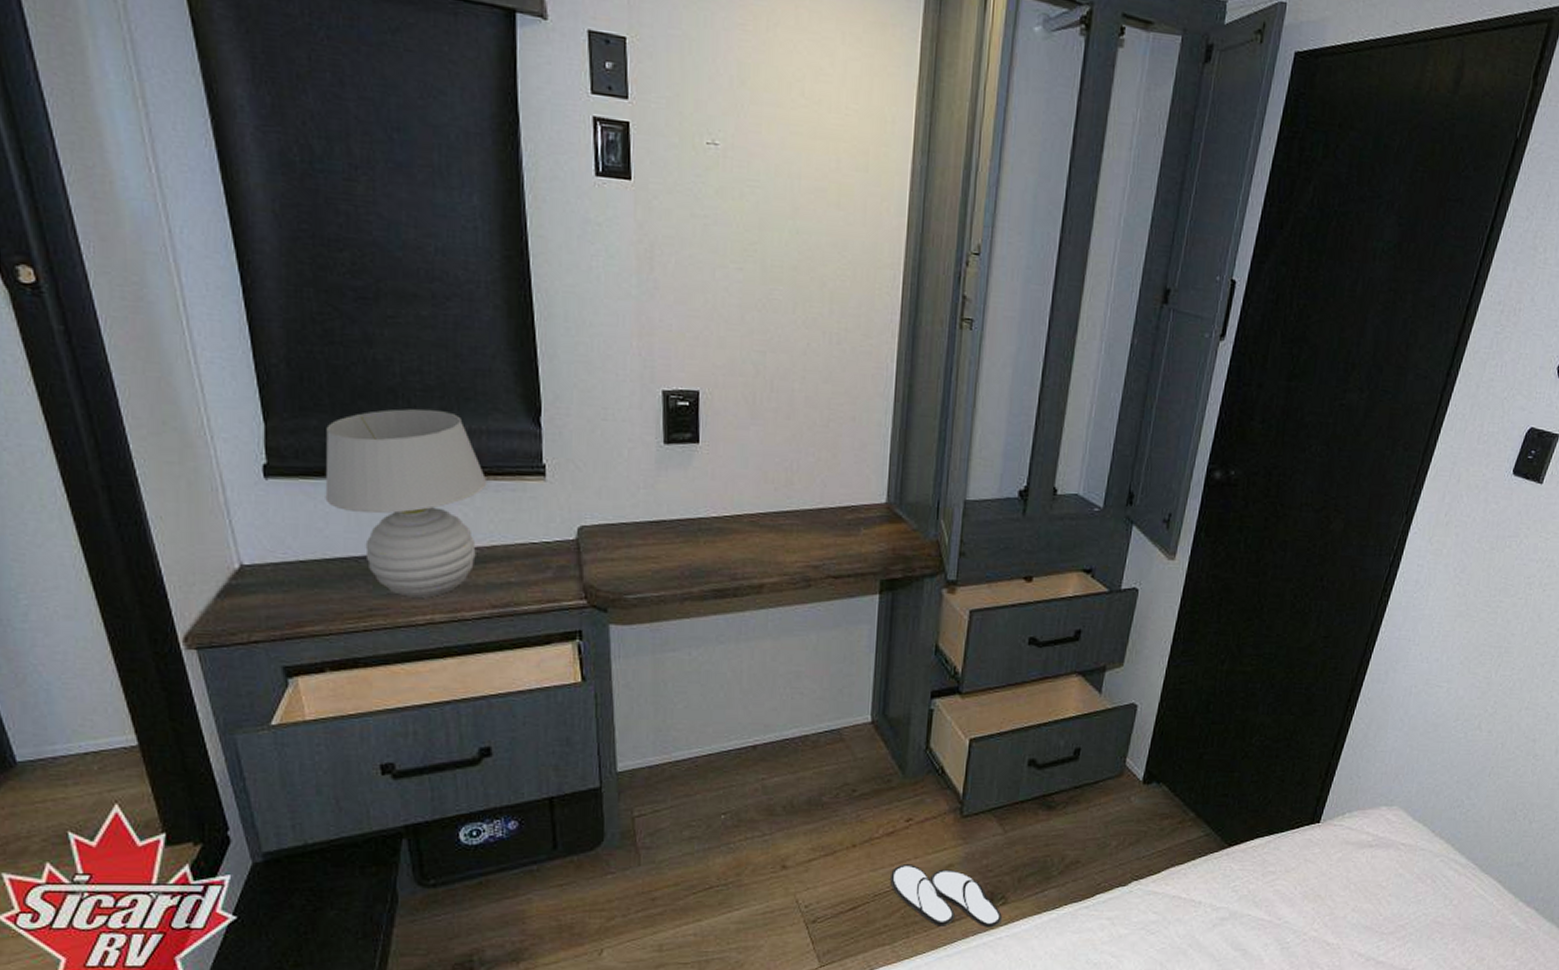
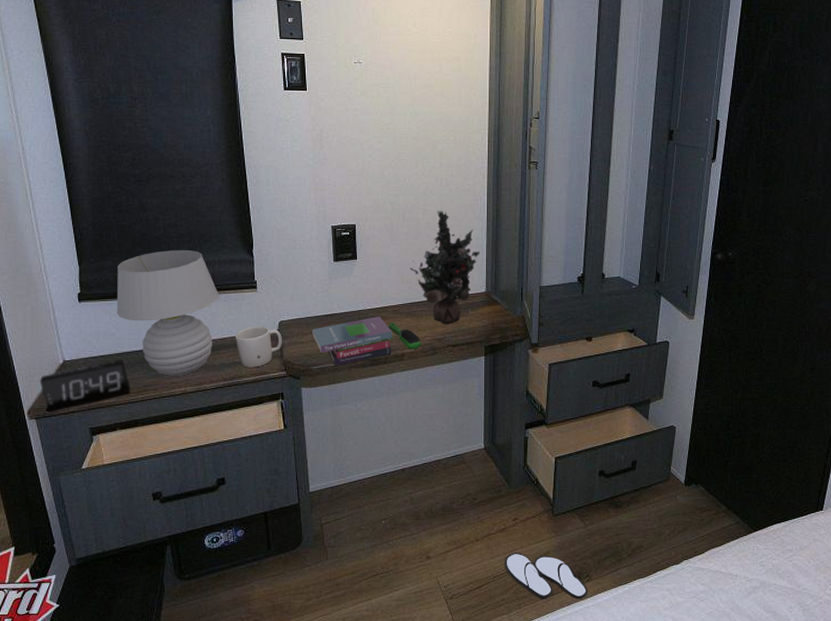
alarm clock: none [201,567,347,639] -> present [39,359,131,411]
mug: none [511,531,582,592] -> present [235,326,282,368]
books: none [628,528,748,596] -> present [312,316,393,366]
hairbrush: none [742,538,789,579] -> present [389,322,421,349]
decorative plant: none [777,379,882,545] -> present [410,210,480,324]

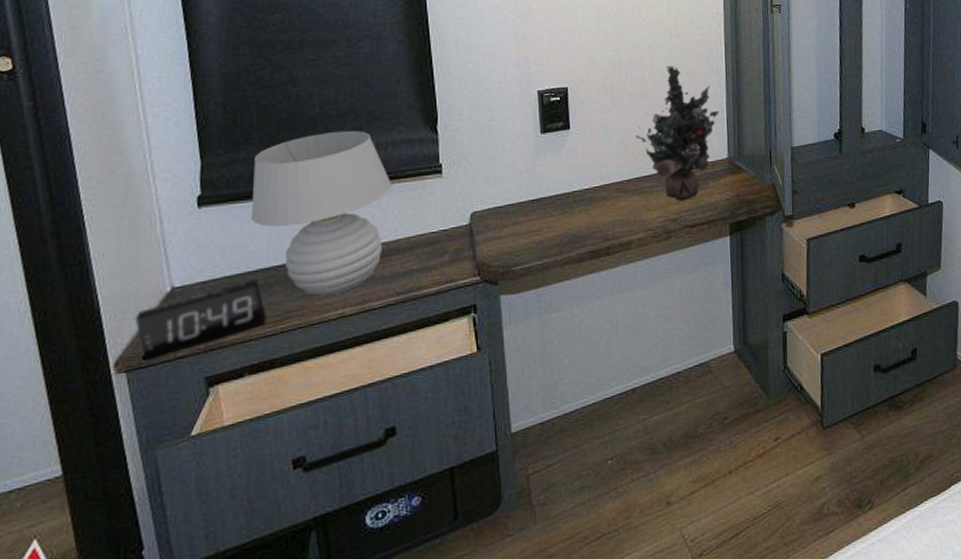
mug: present [235,326,282,368] -> none [413,220,475,276]
books: present [312,316,393,366] -> none [514,197,617,263]
hairbrush: present [389,322,421,349] -> none [611,202,652,235]
slippers: present [505,553,588,600] -> none [766,481,871,541]

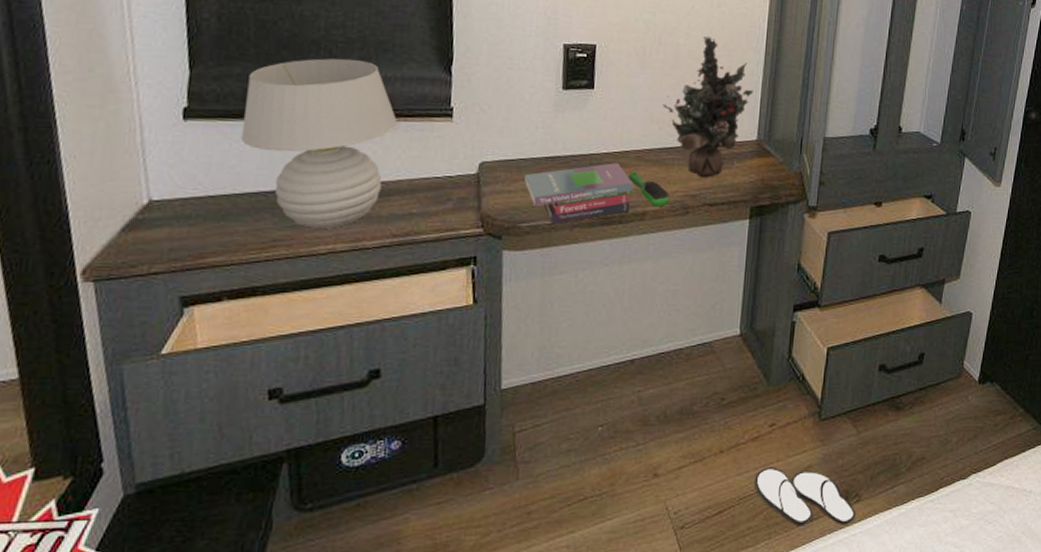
alarm clock: present [134,278,267,360] -> none [106,201,251,271]
books: none [514,197,617,263] -> present [524,163,634,224]
hairbrush: none [611,202,652,235] -> present [628,171,670,207]
slippers: none [766,481,871,541] -> present [754,467,856,526]

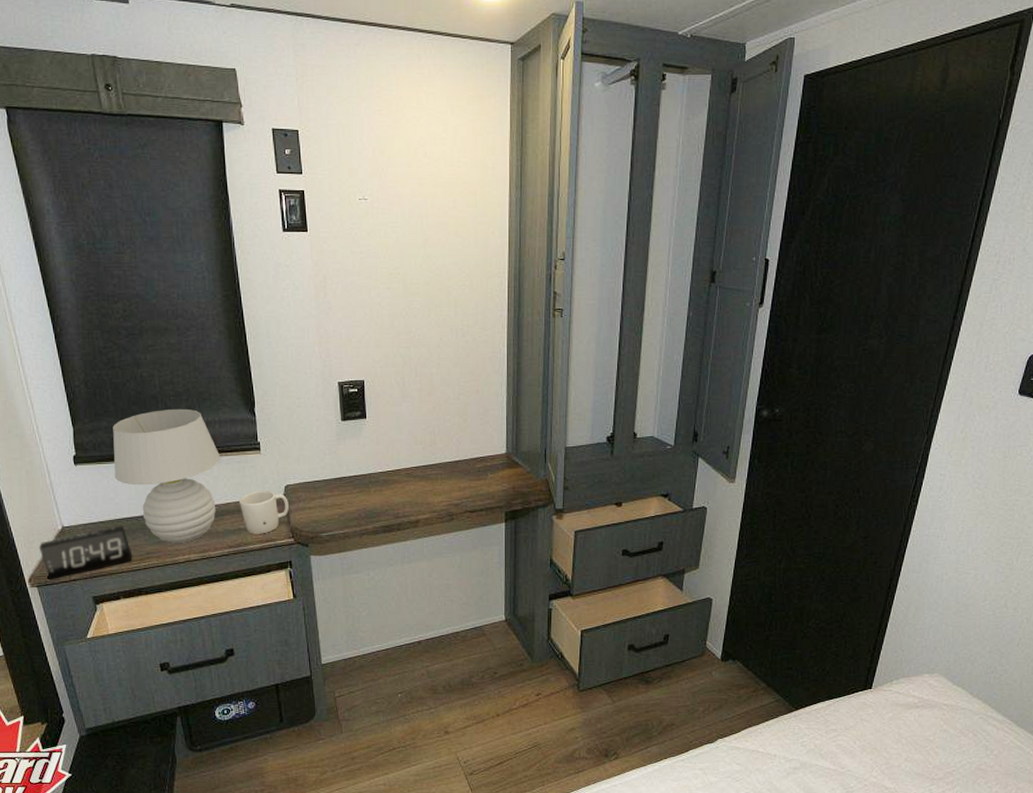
alarm clock: none [106,201,251,271] -> present [38,525,133,579]
mug: none [415,166,482,222] -> present [239,490,289,534]
books: present [524,163,634,224] -> none [320,480,407,532]
hairbrush: present [628,171,670,207] -> none [401,486,437,515]
decorative plant: present [662,36,754,177] -> none [423,364,500,488]
slippers: present [754,467,856,526] -> none [527,729,615,778]

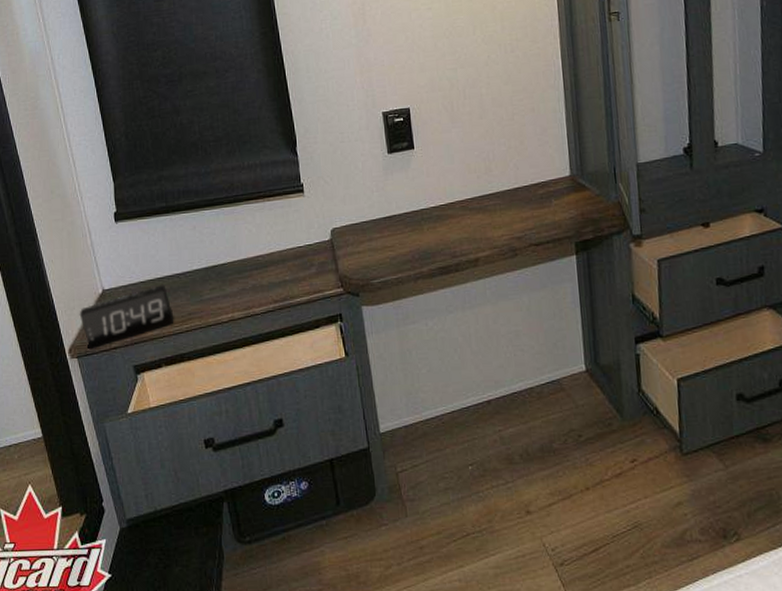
table lamp: present [113,408,221,543] -> none [153,154,263,301]
mug: present [239,490,289,534] -> none [284,236,336,286]

